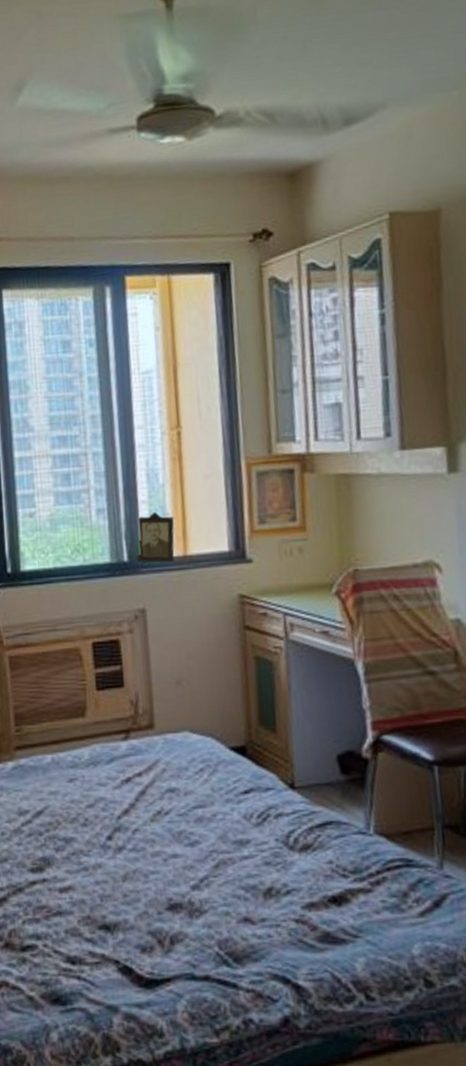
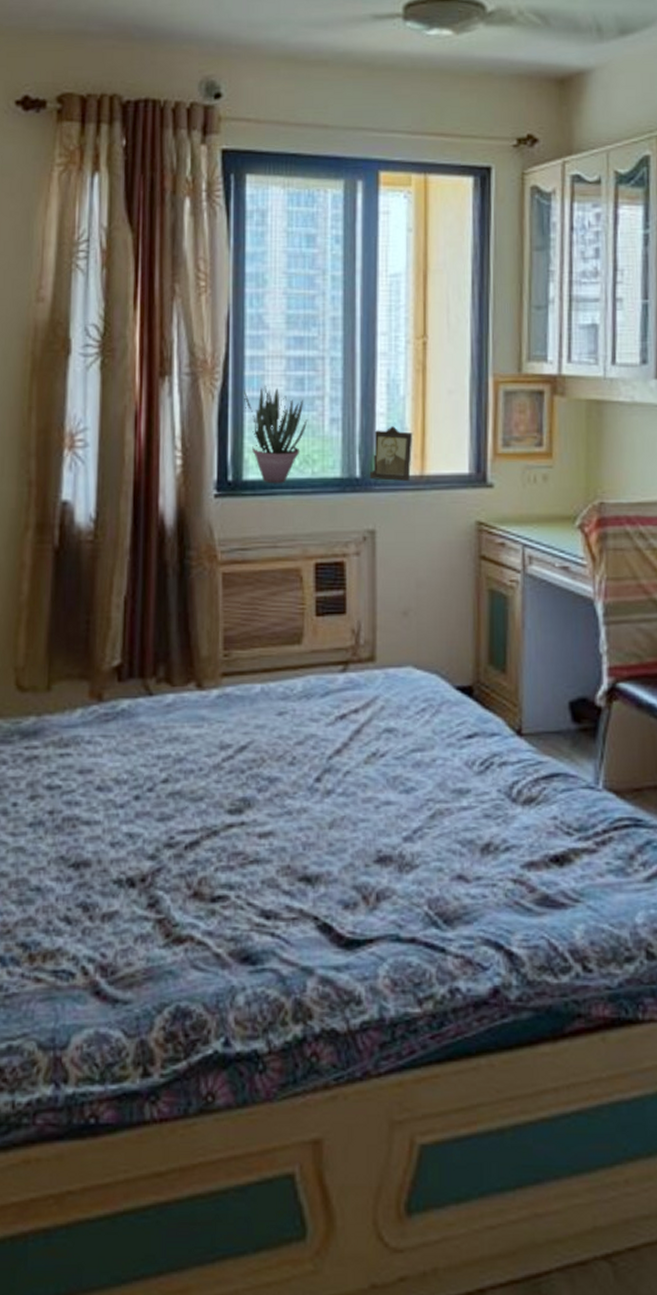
potted plant: none [15,483,76,573] -> present [243,386,308,484]

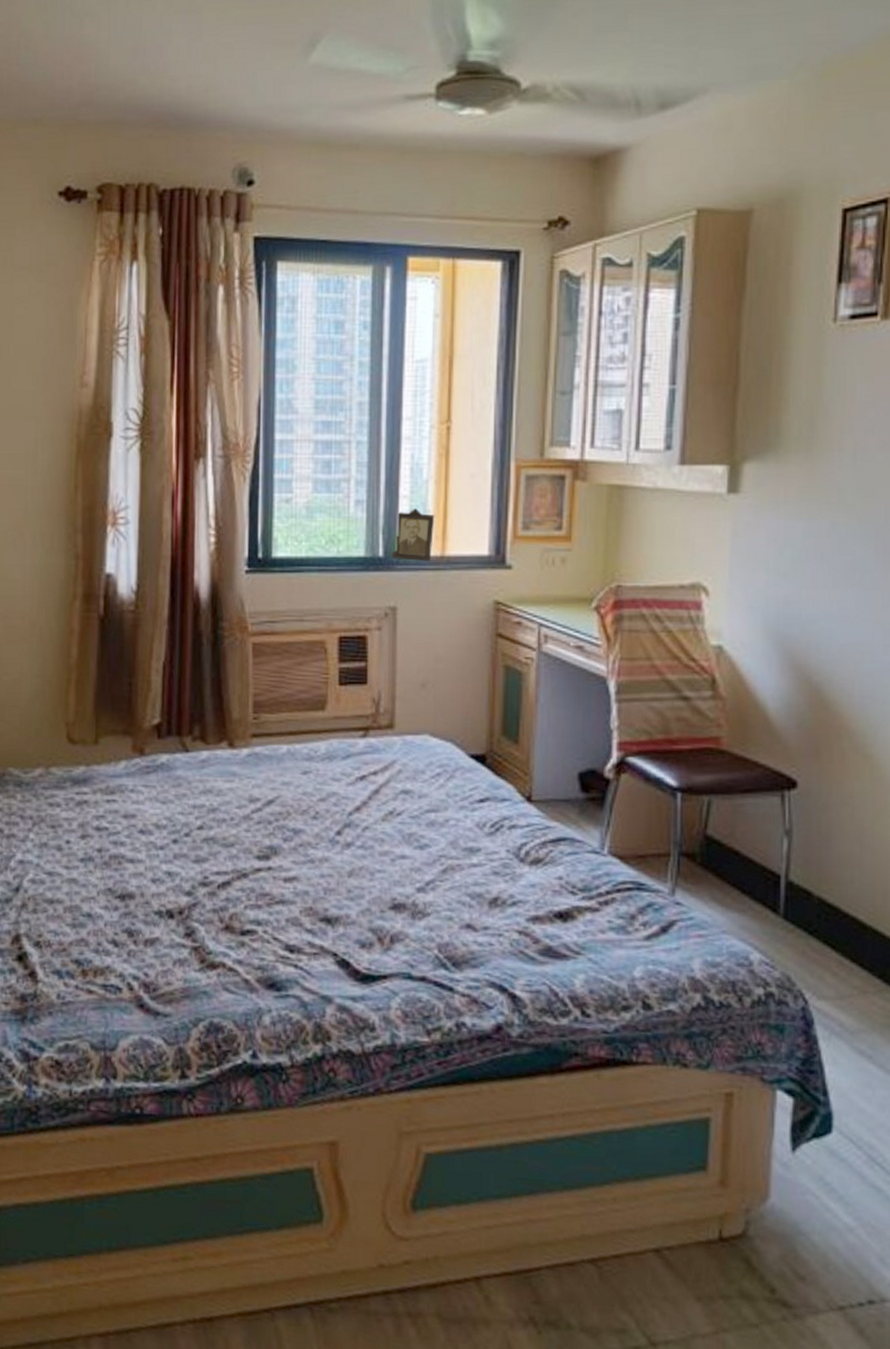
potted plant: present [243,386,308,484] -> none [273,468,334,562]

